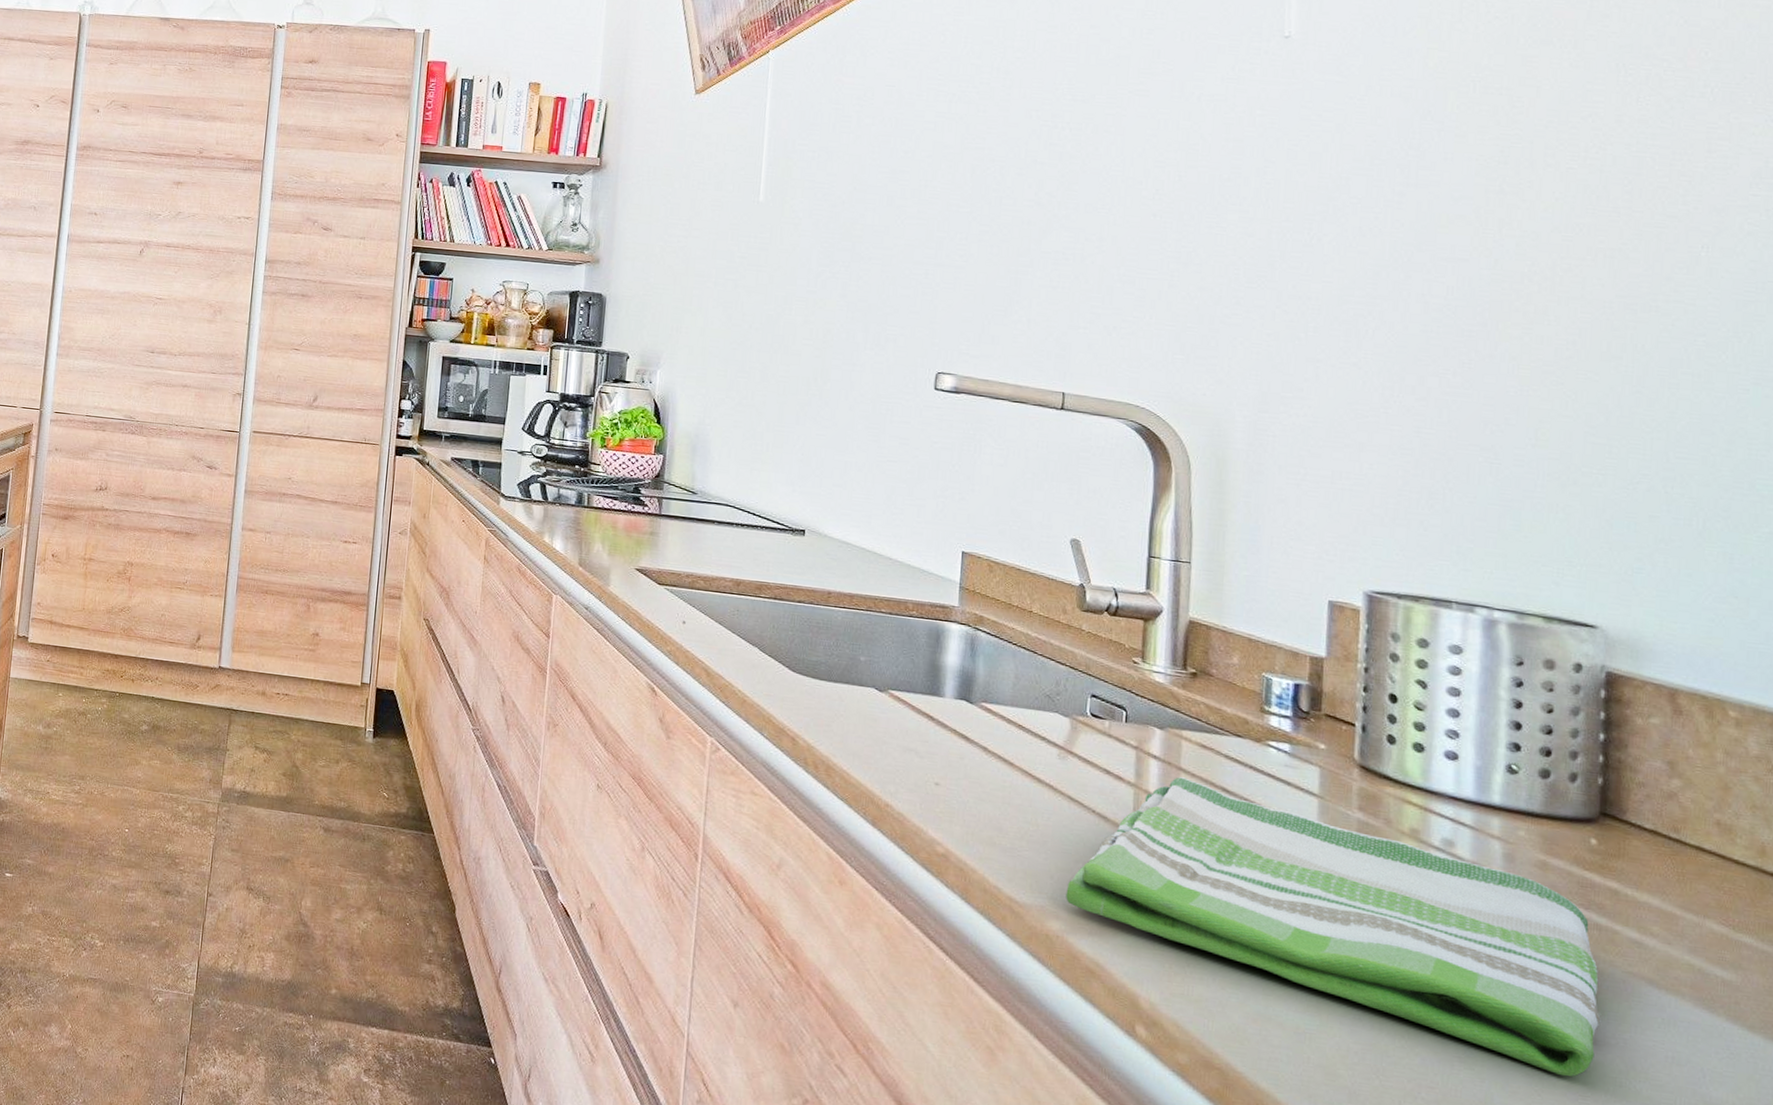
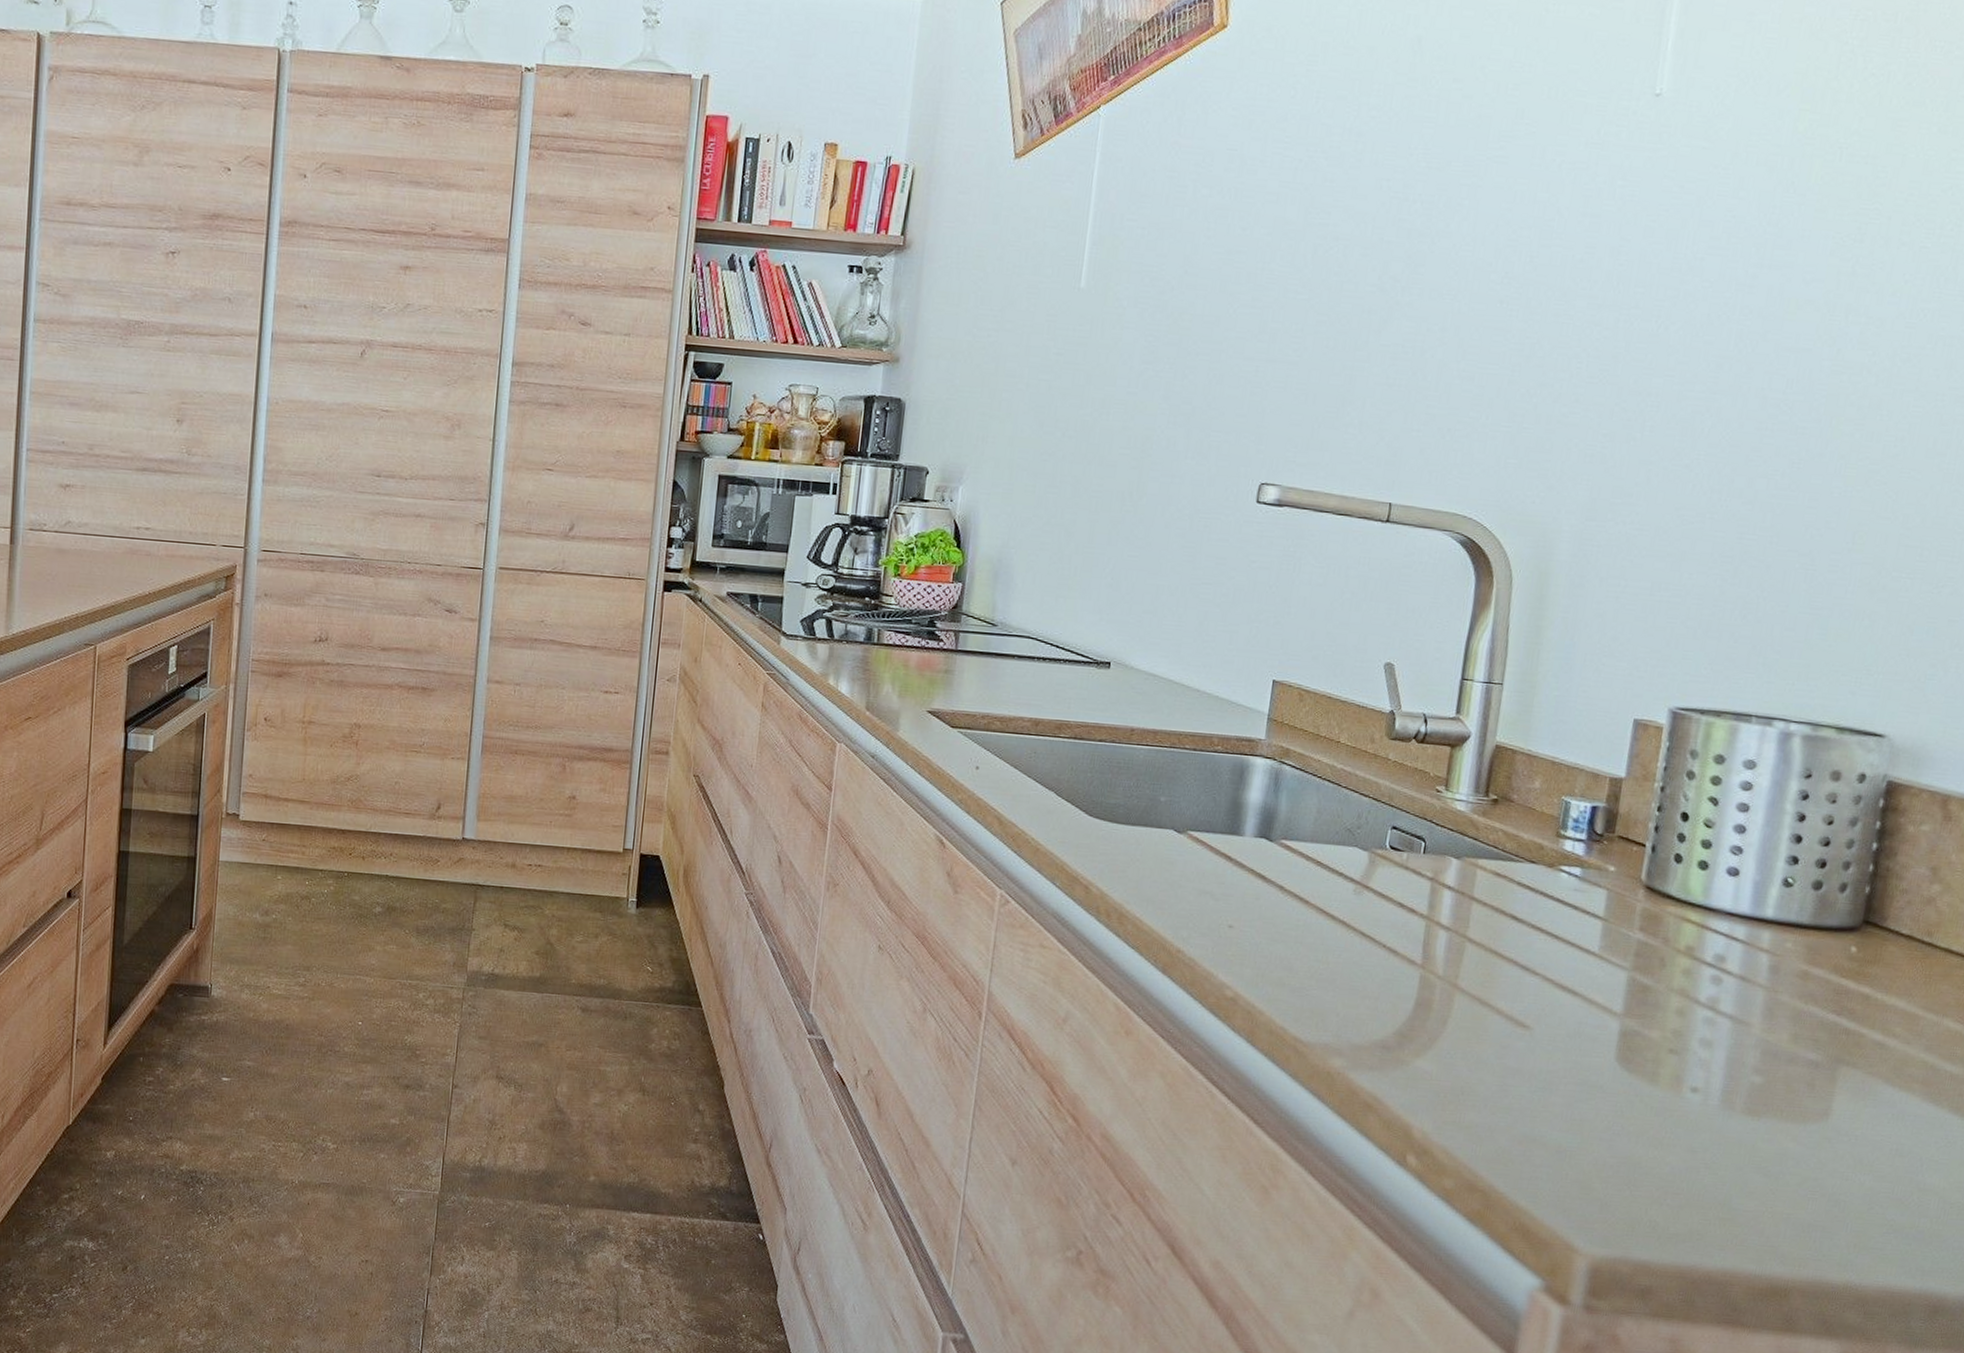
dish towel: present [1066,777,1601,1077] -> none [1350,906,1842,1175]

